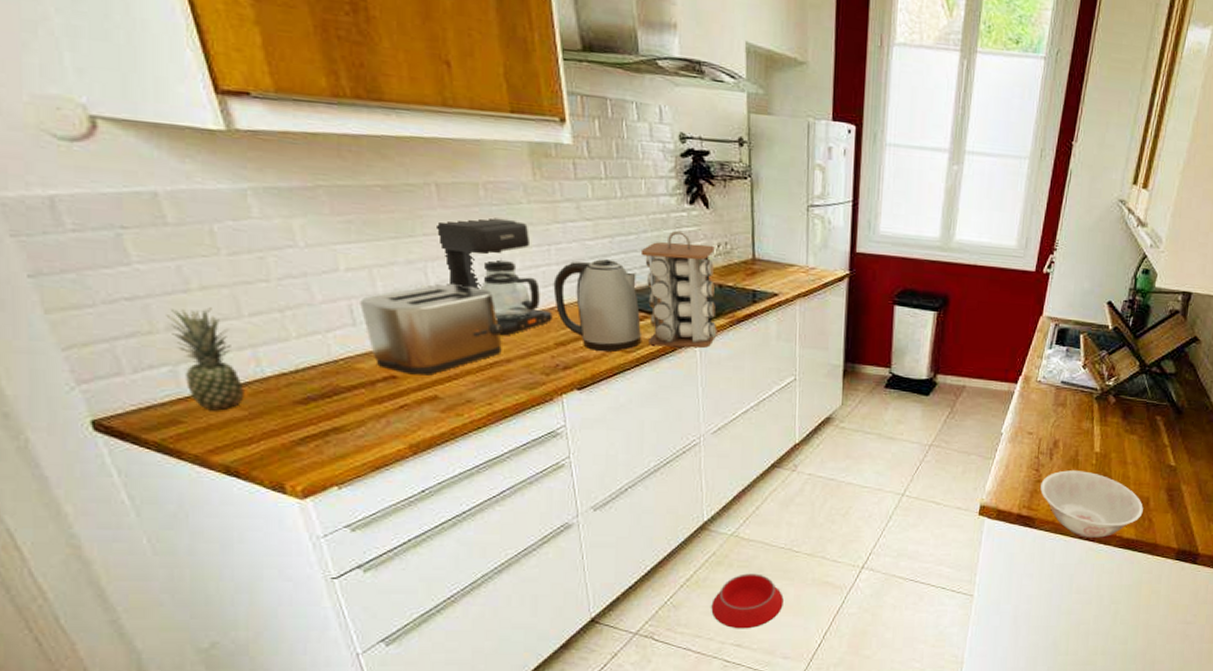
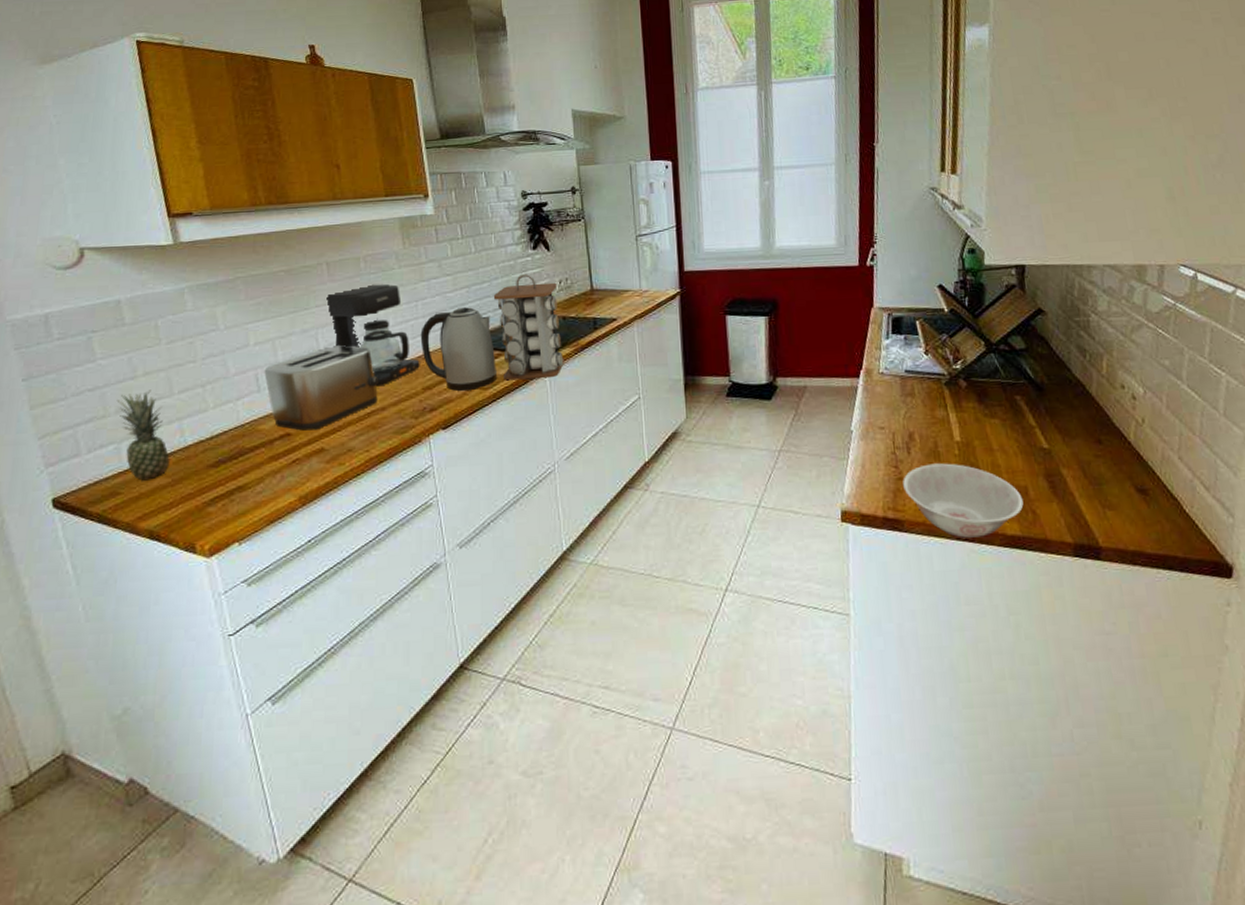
pet bowl: present [711,573,784,628] -> none [576,604,648,667]

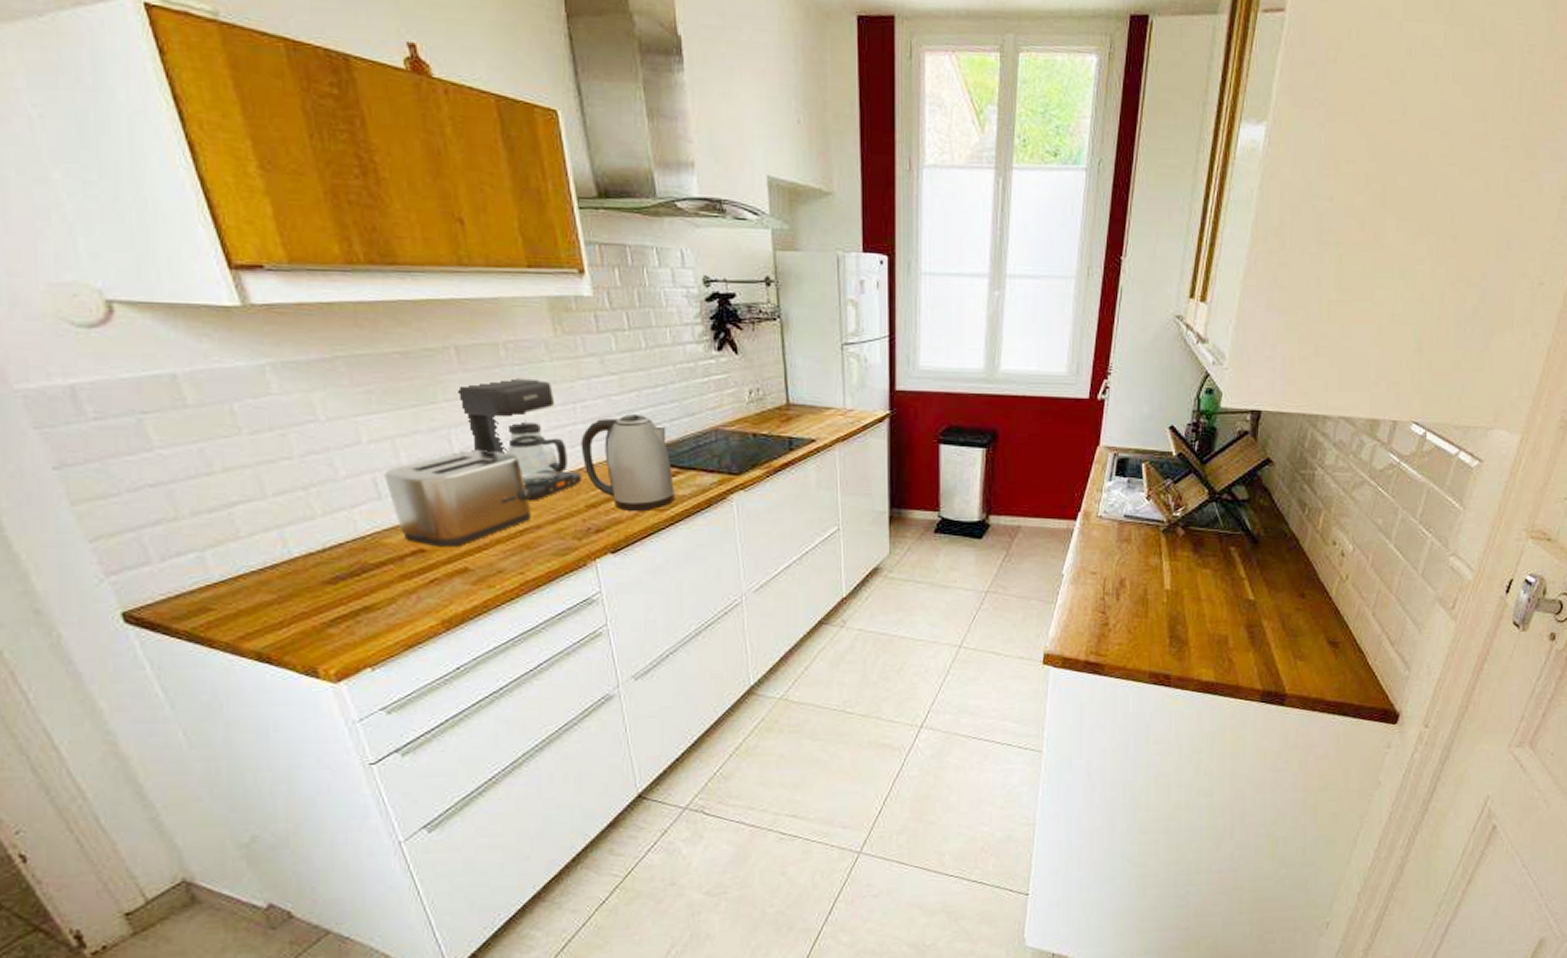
fruit: present [116,390,170,481] -> none [190,489,273,596]
spice rack: present [493,273,564,381] -> none [669,379,754,503]
bowl: present [902,463,1024,540] -> none [1108,610,1222,684]

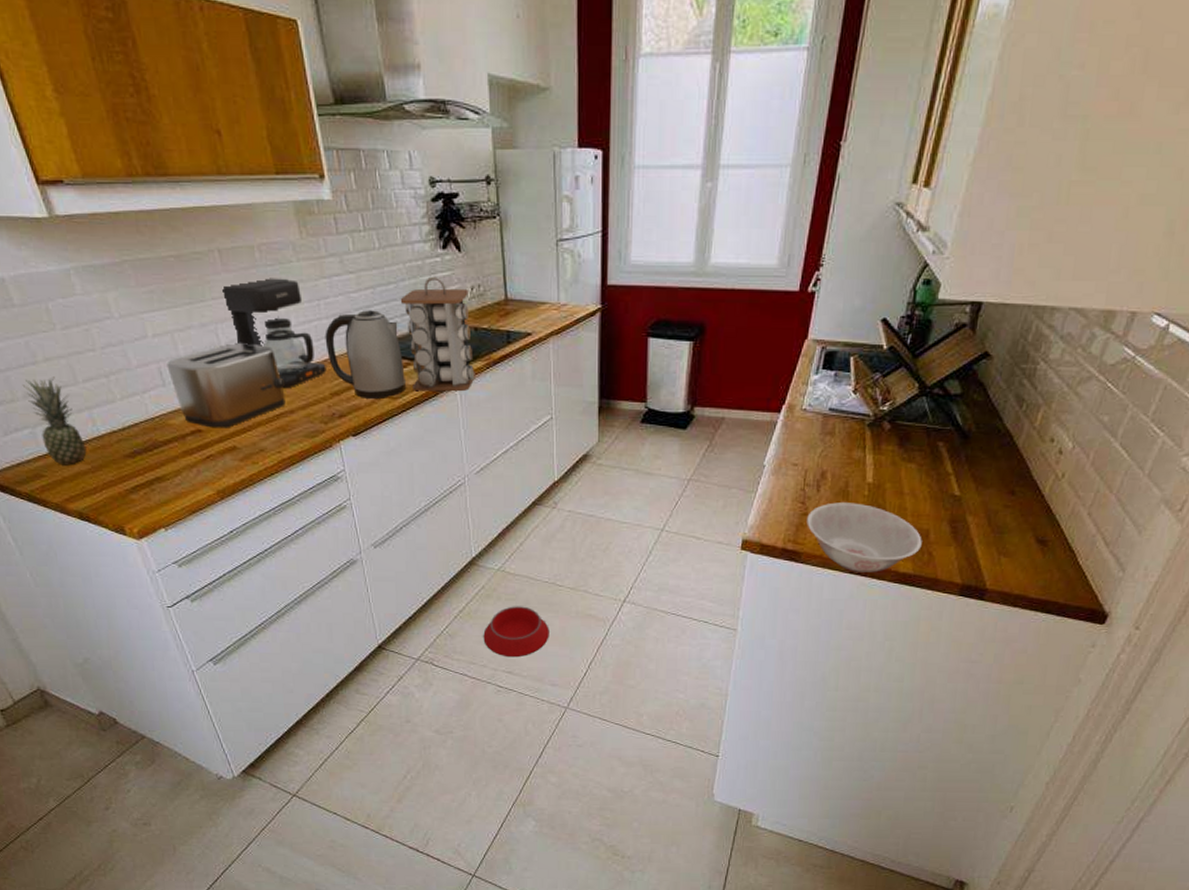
fruit: none [190,489,273,596] -> present [22,376,87,466]
spice rack: none [669,379,754,503] -> present [400,276,475,392]
pet bowl: none [763,738,839,798] -> present [483,606,549,656]
bowl: none [1108,610,1222,684] -> present [807,502,922,574]

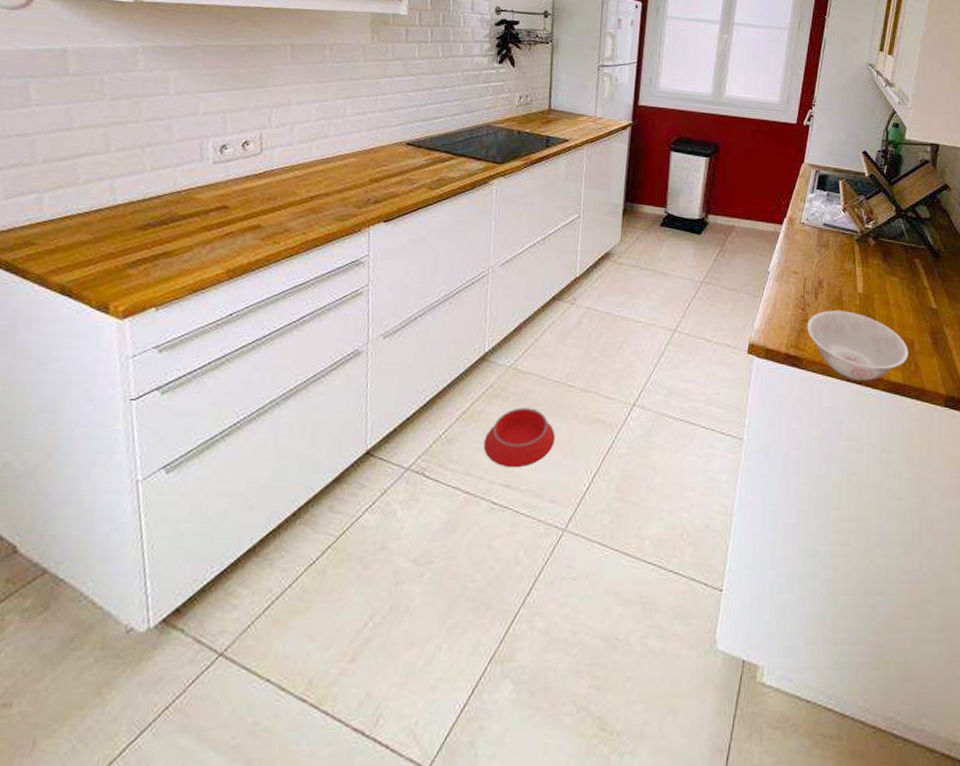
fruit: present [22,376,87,466] -> none [46,143,96,234]
toaster: present [165,343,286,428] -> none [208,127,328,206]
coffee maker: present [219,278,326,389] -> none [269,73,372,173]
kettle: present [325,310,407,398] -> none [375,108,448,188]
spice rack: present [400,276,475,392] -> none [451,84,517,187]

